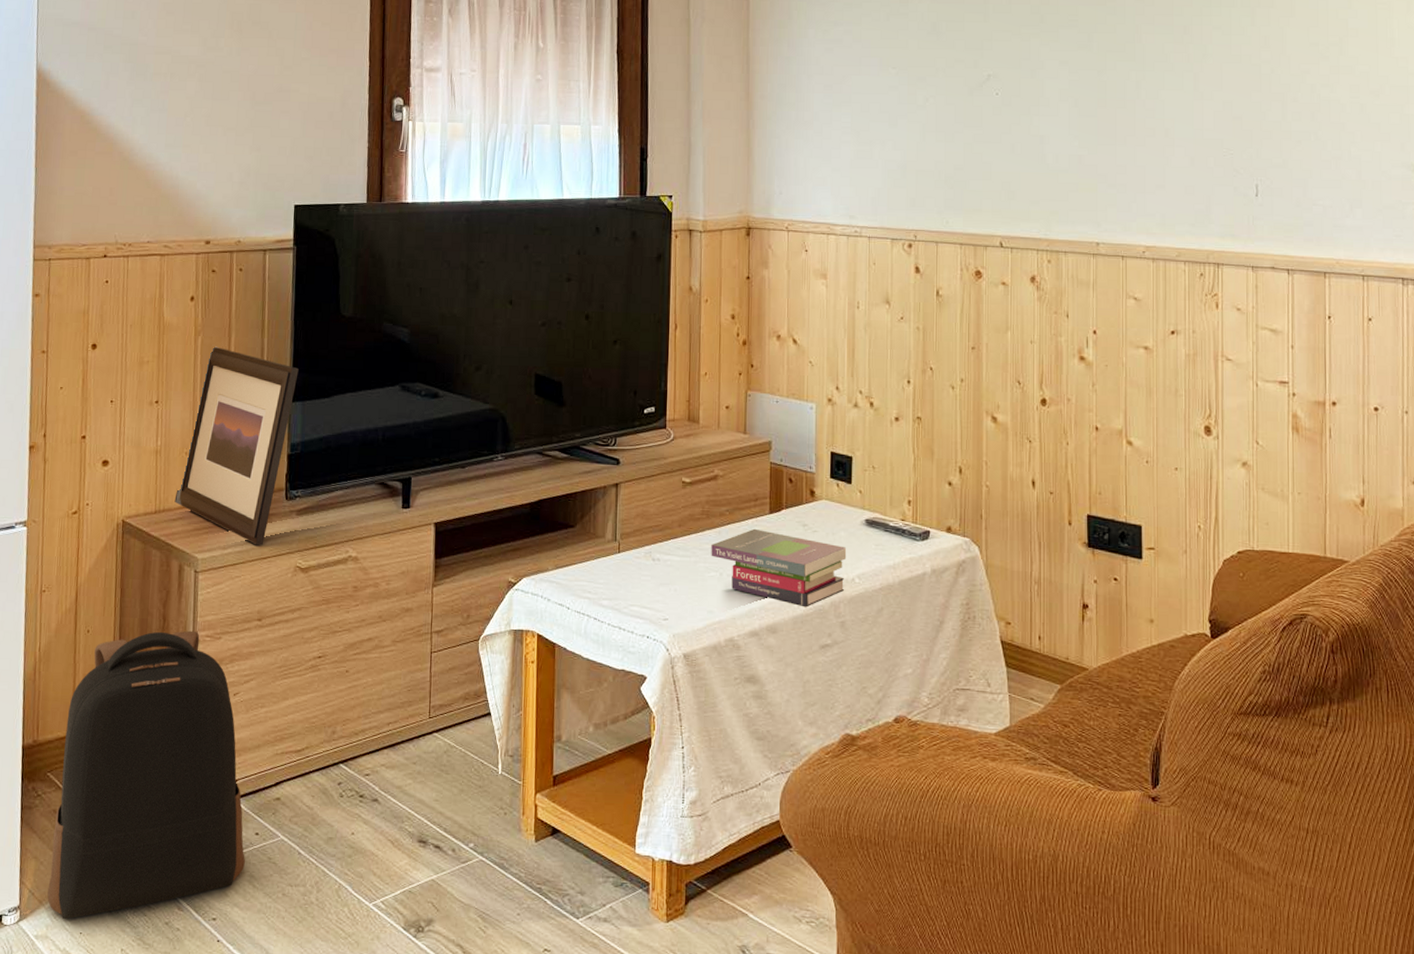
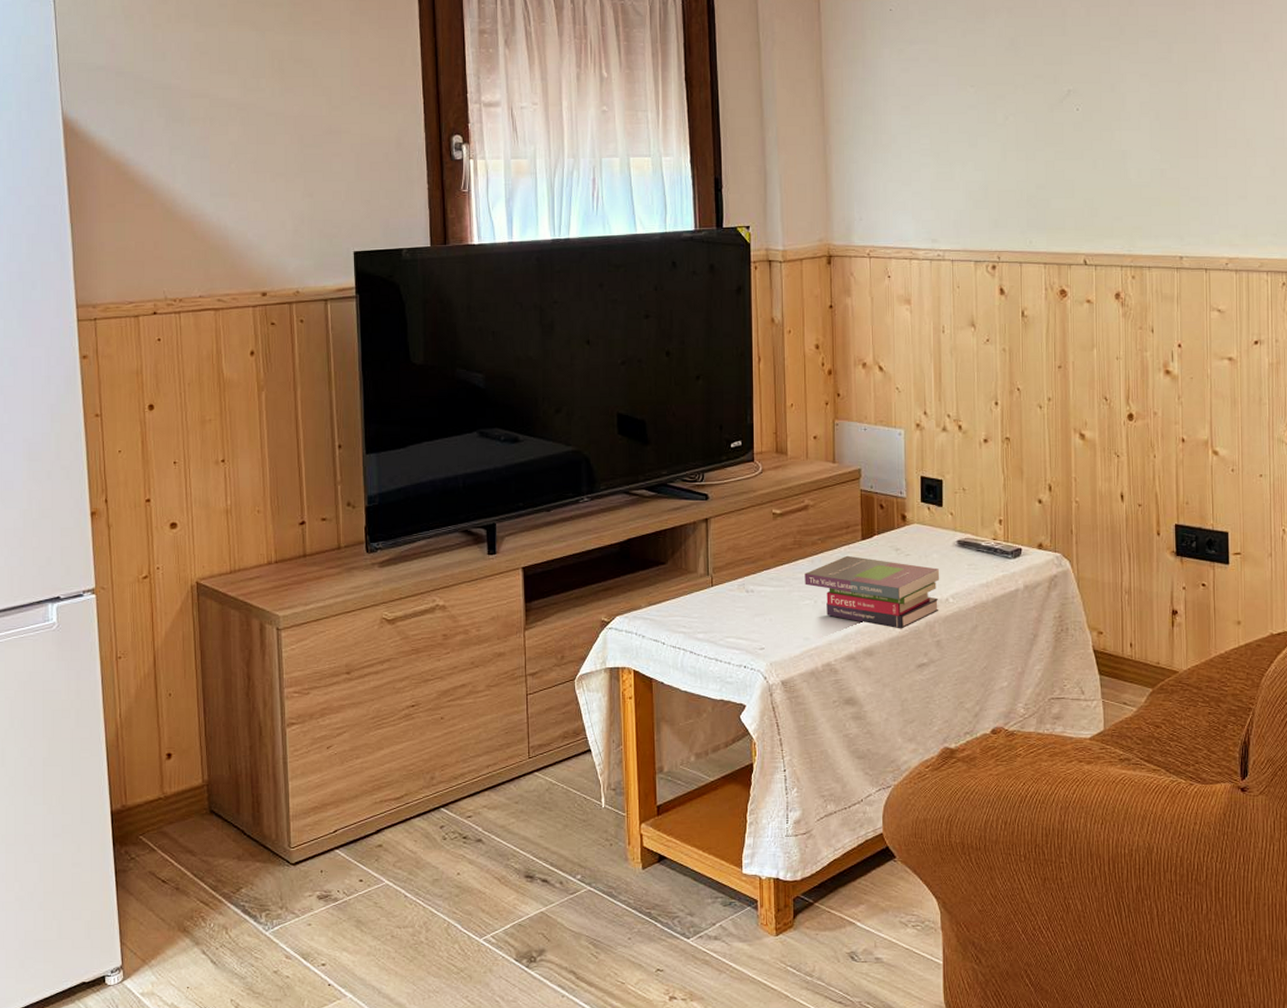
backpack: present [47,630,245,920] -> none [150,688,351,976]
picture frame: present [174,346,299,545] -> none [250,401,371,599]

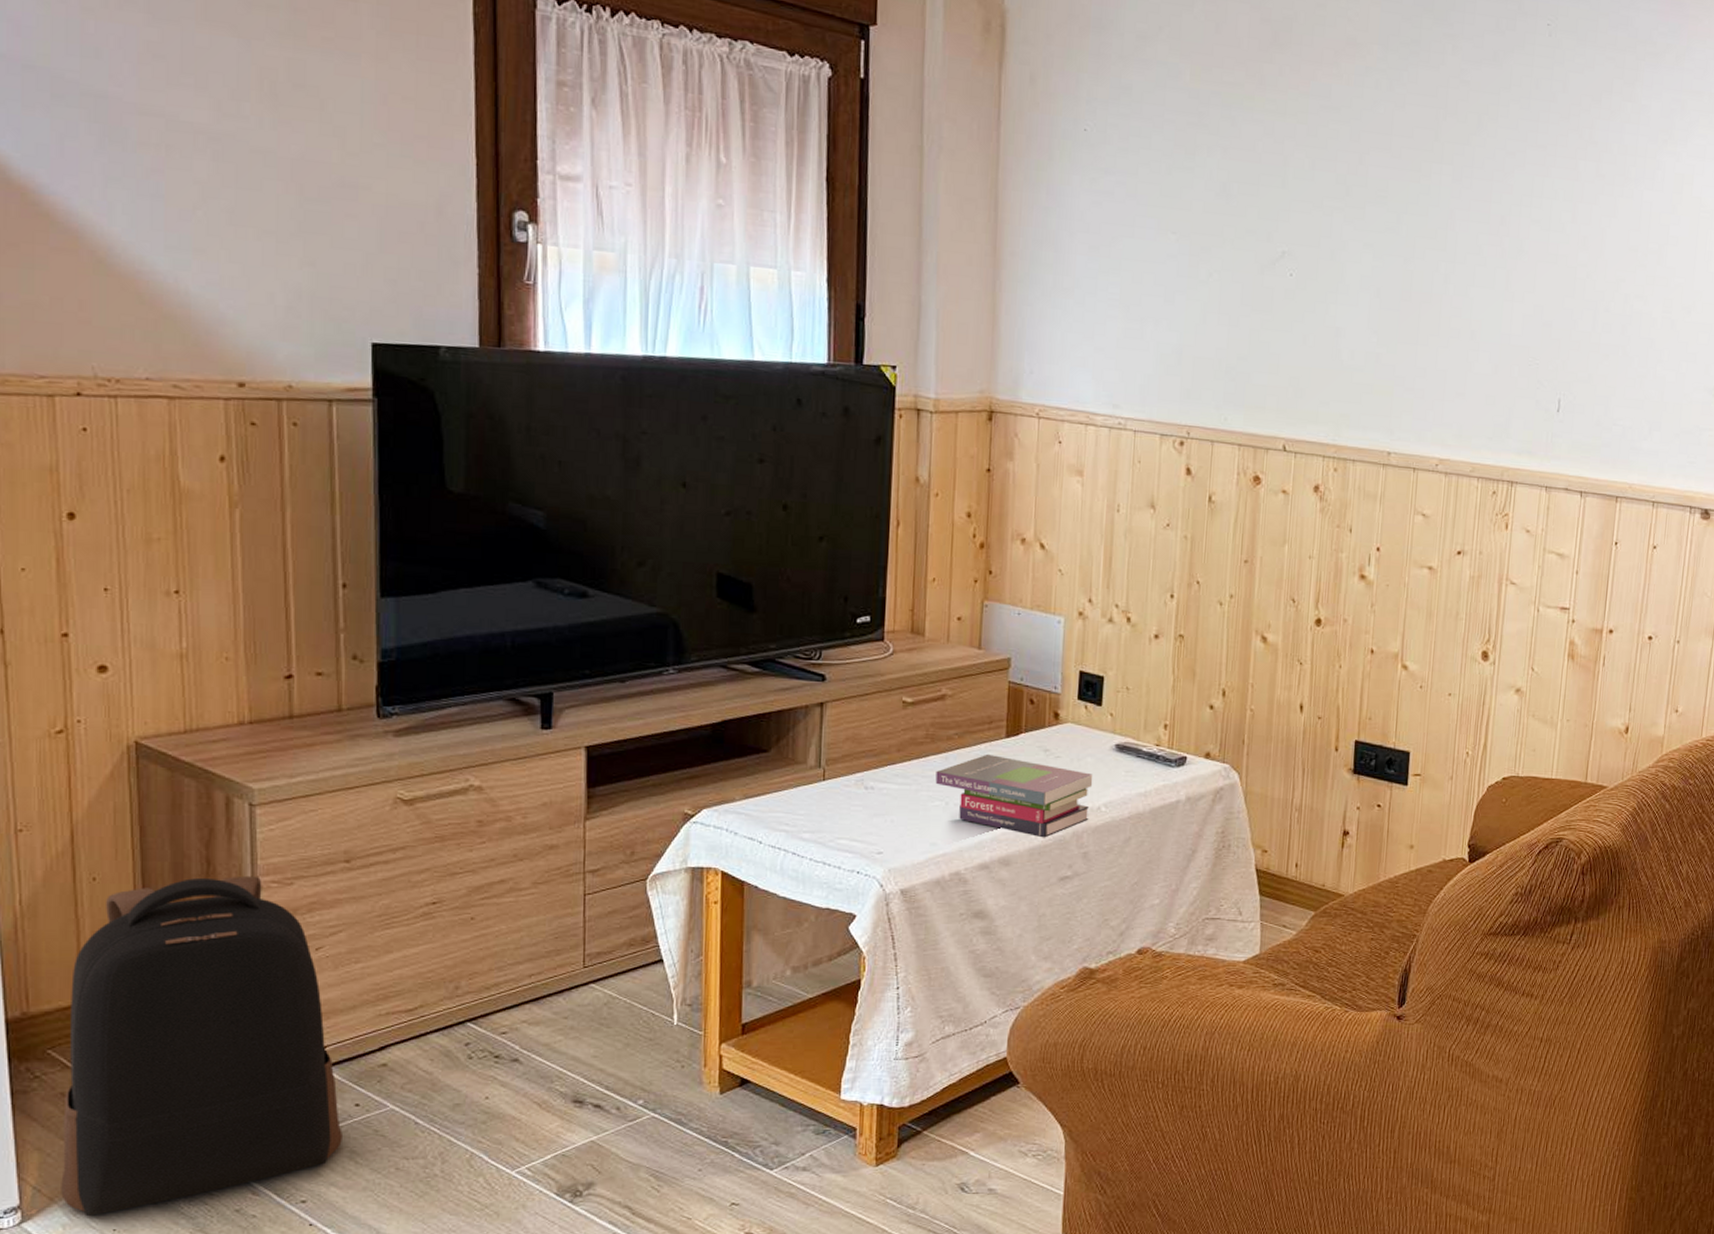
backpack: none [150,688,351,976] -> present [61,875,342,1217]

